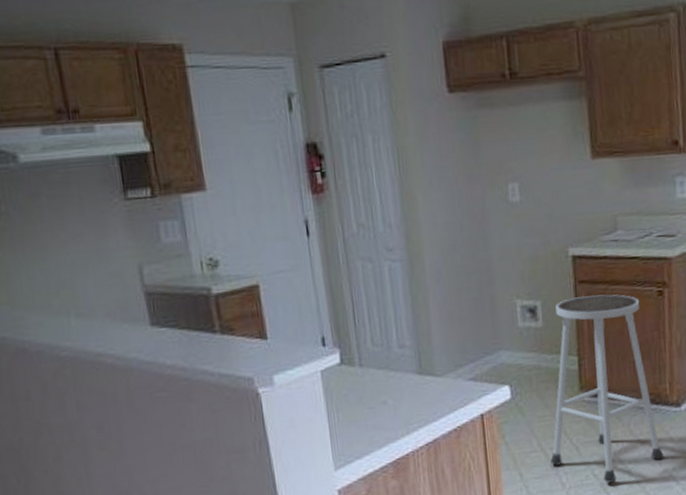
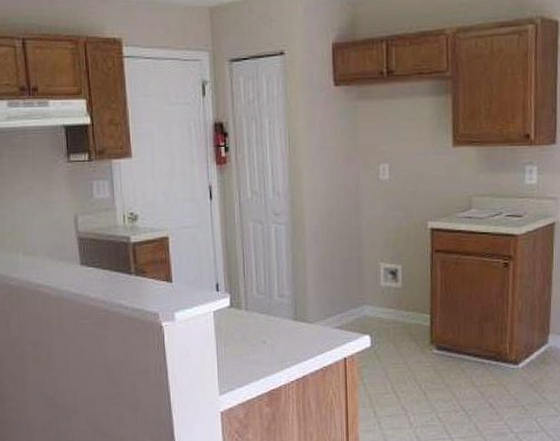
stool: present [550,294,664,483] -> none [401,263,501,426]

